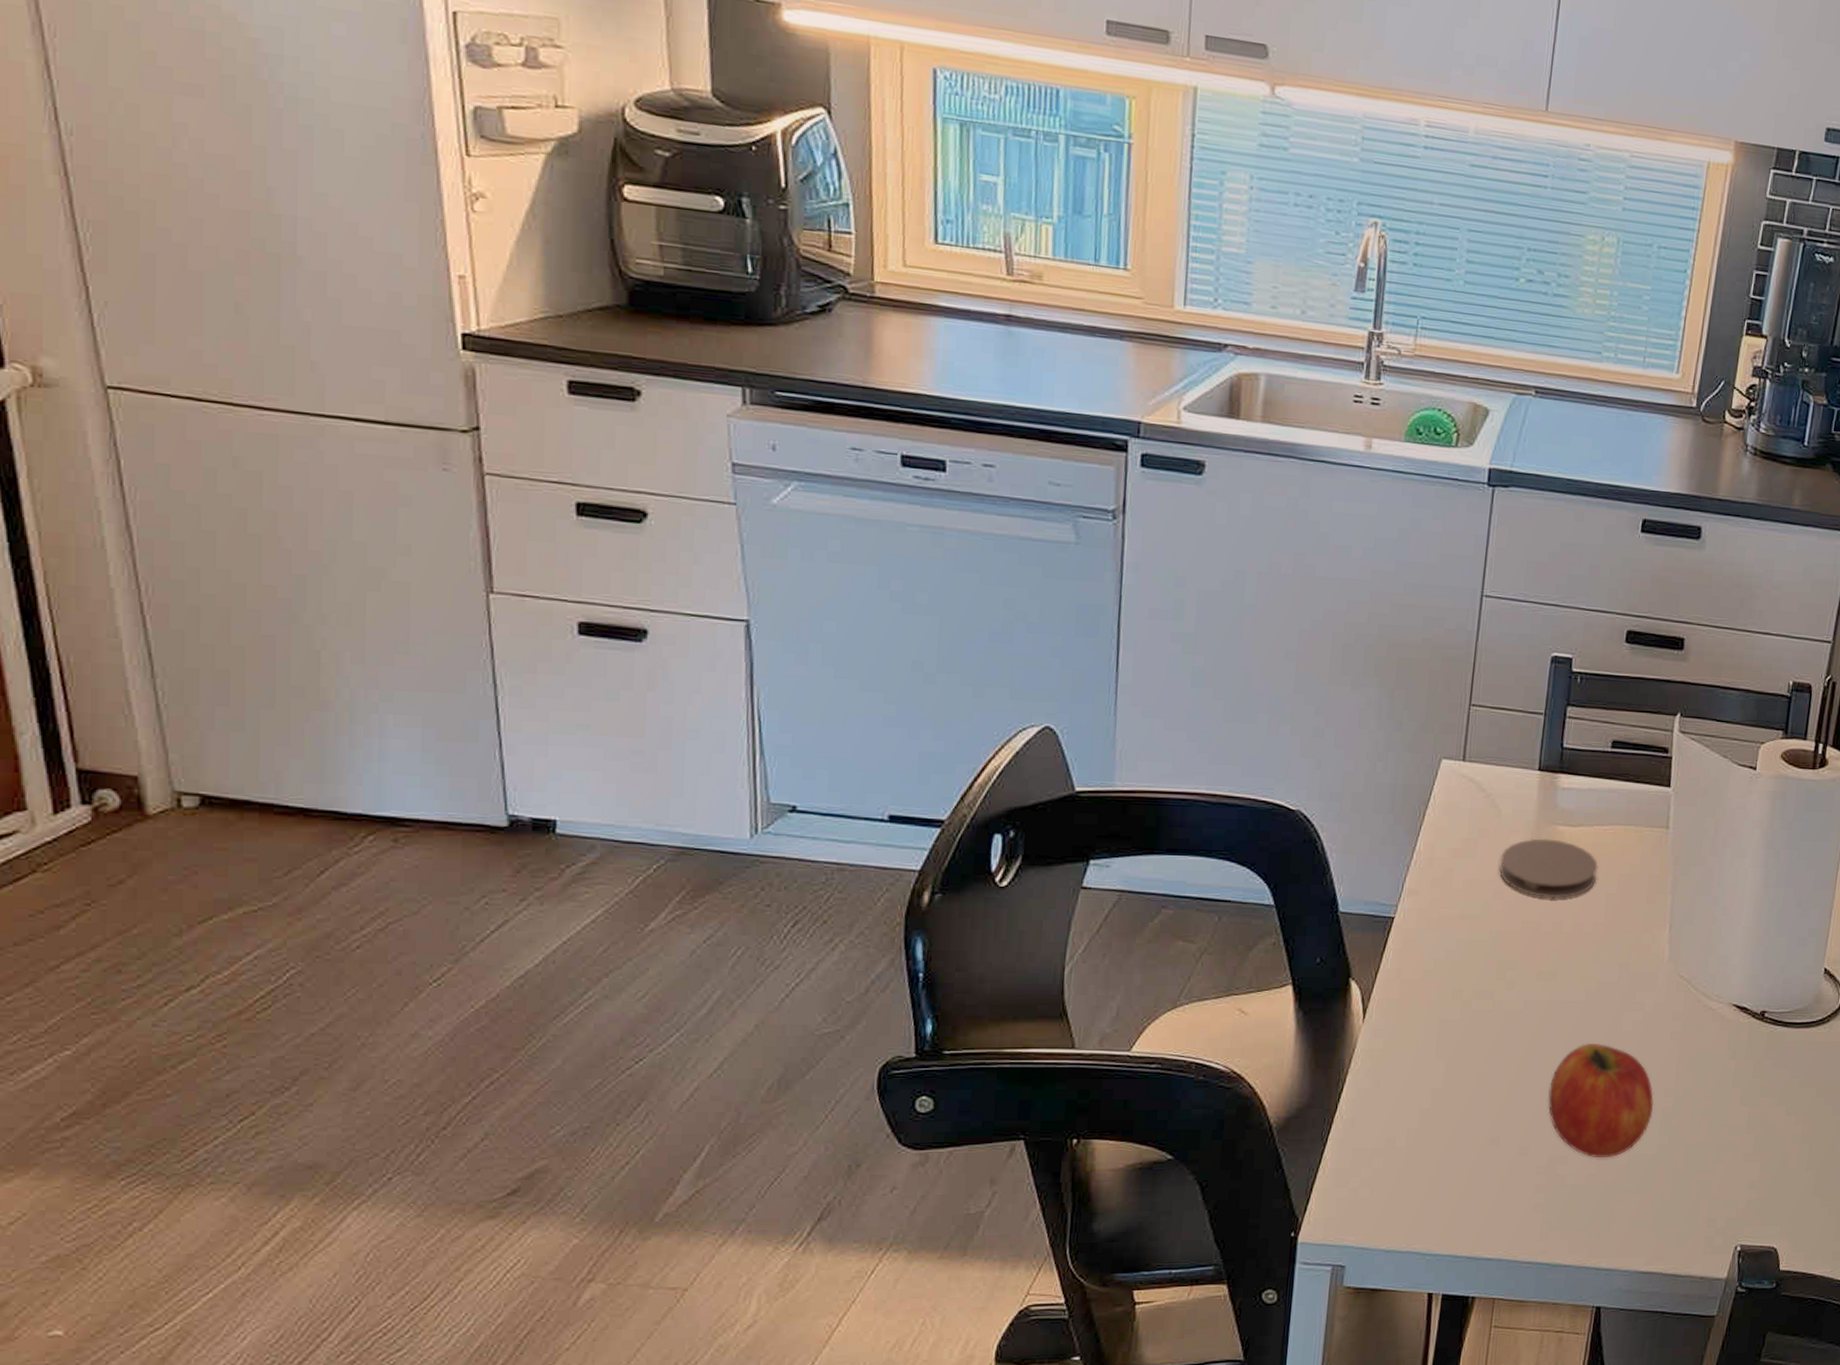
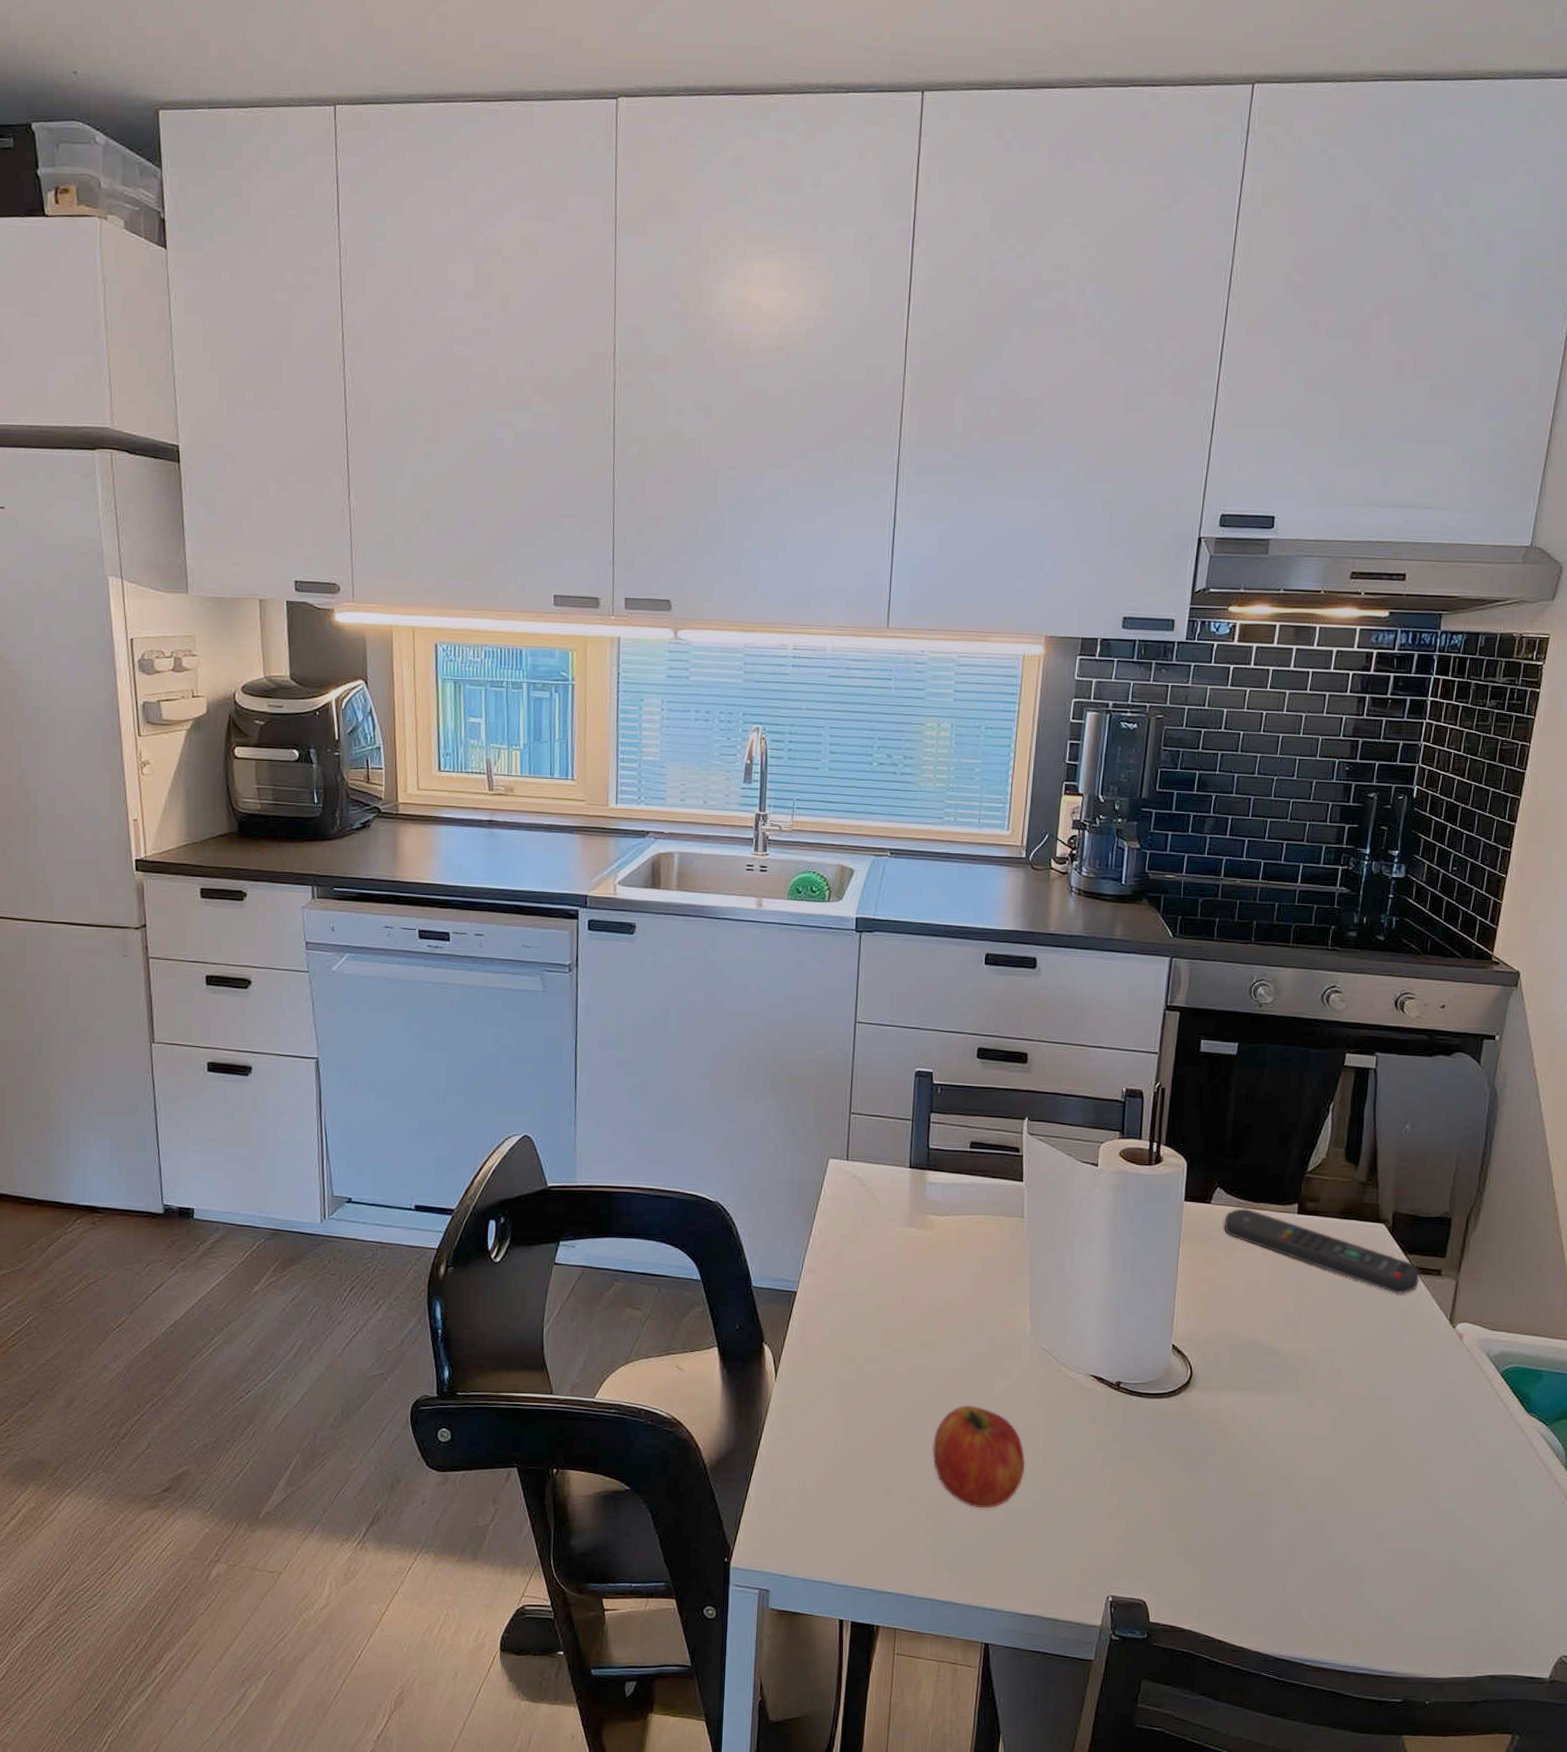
coaster: present [1498,838,1598,898] -> none [880,1225,965,1278]

